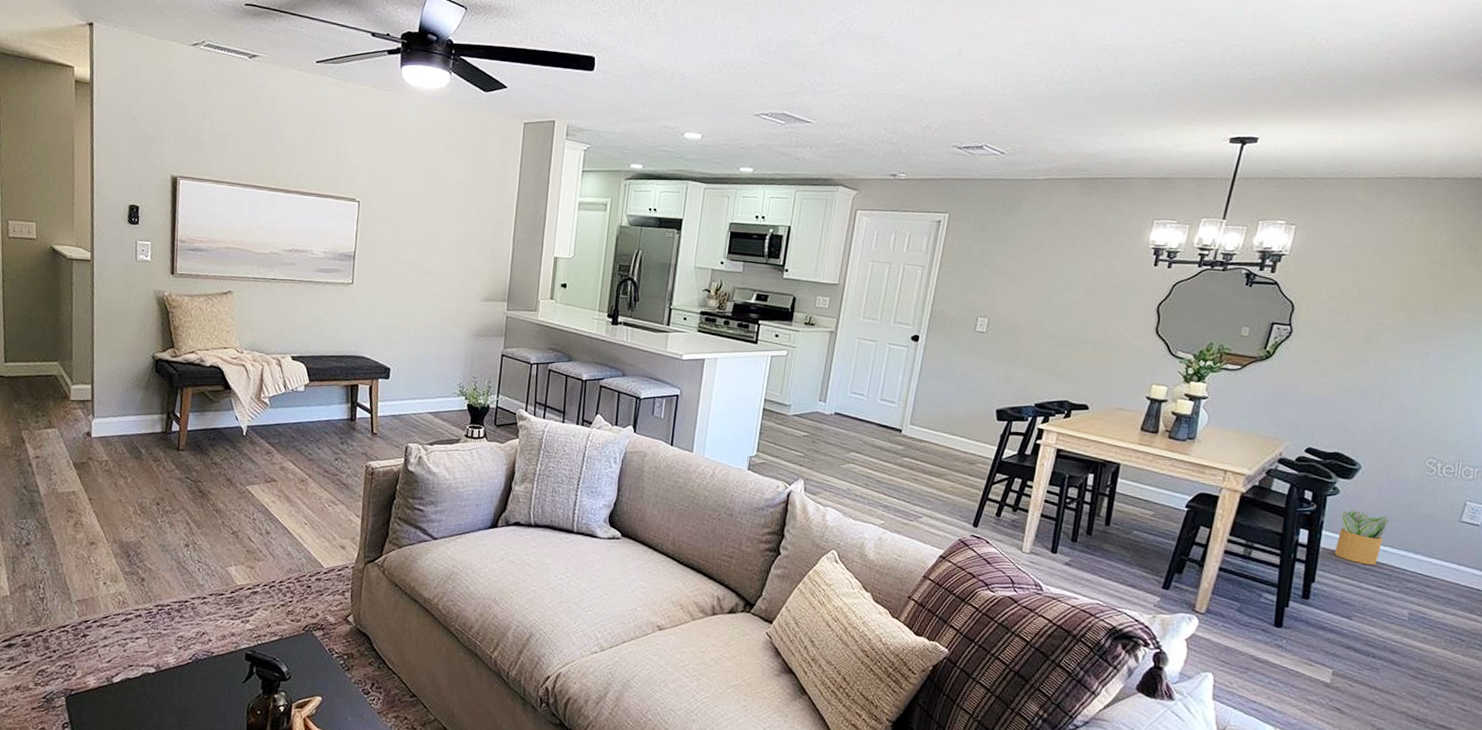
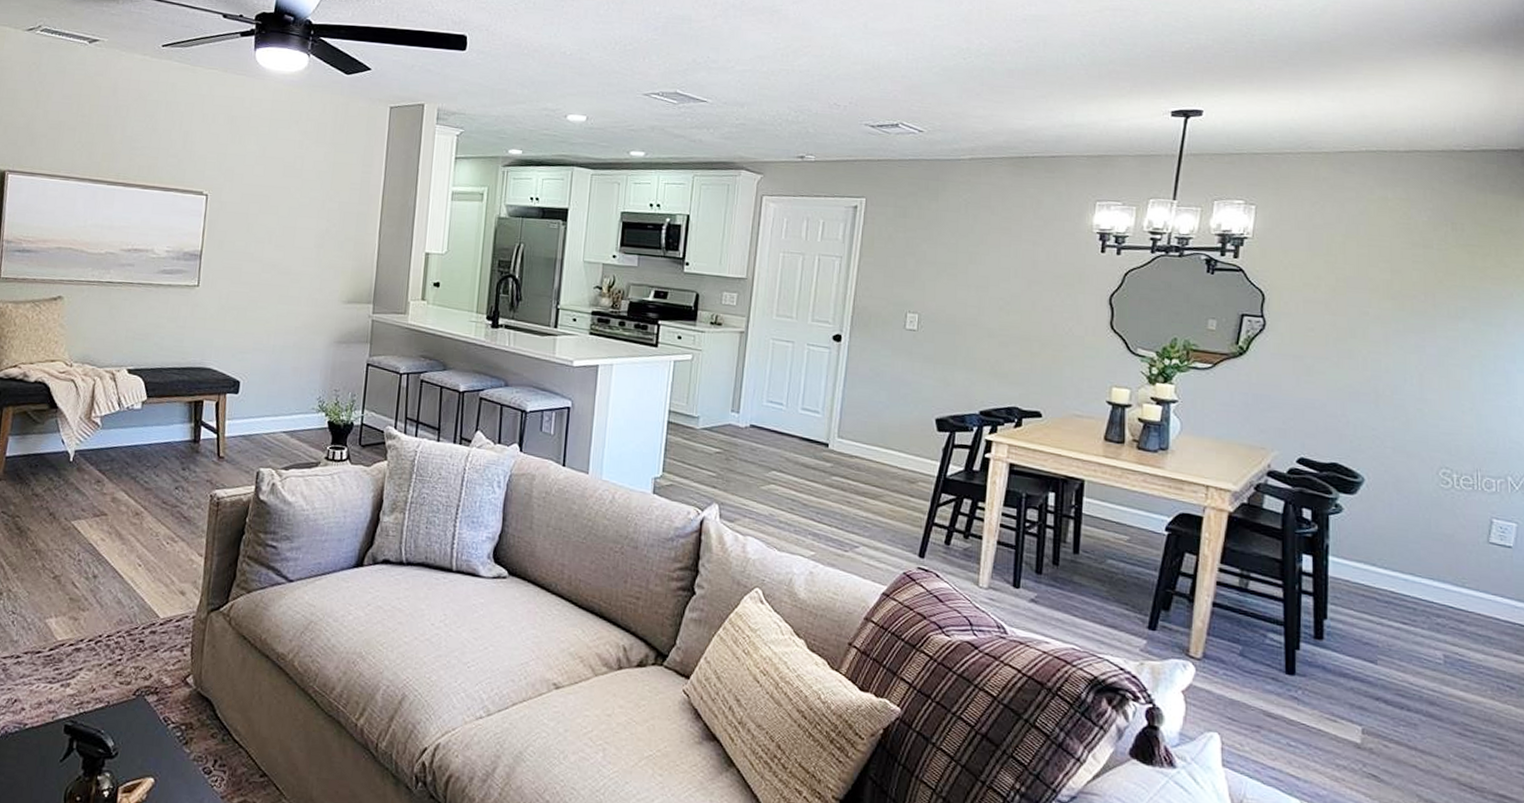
potted plant: present [1334,510,1390,566] -> none [1346,530,1406,598]

